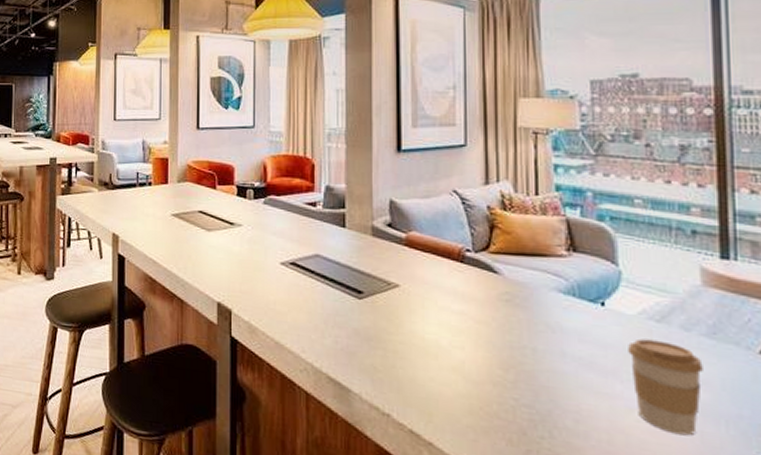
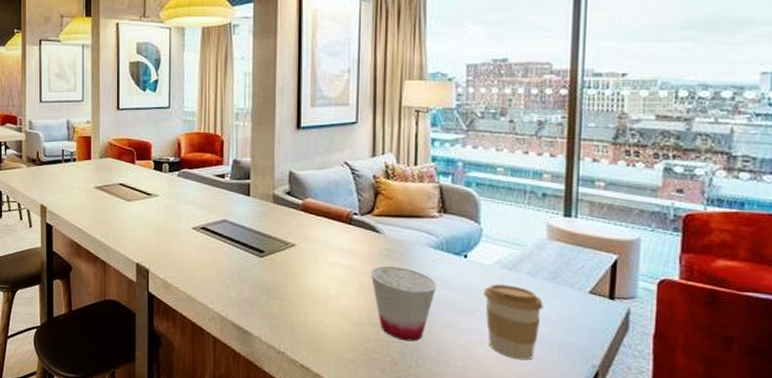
cup: none [488,313,570,407] -> present [370,266,437,342]

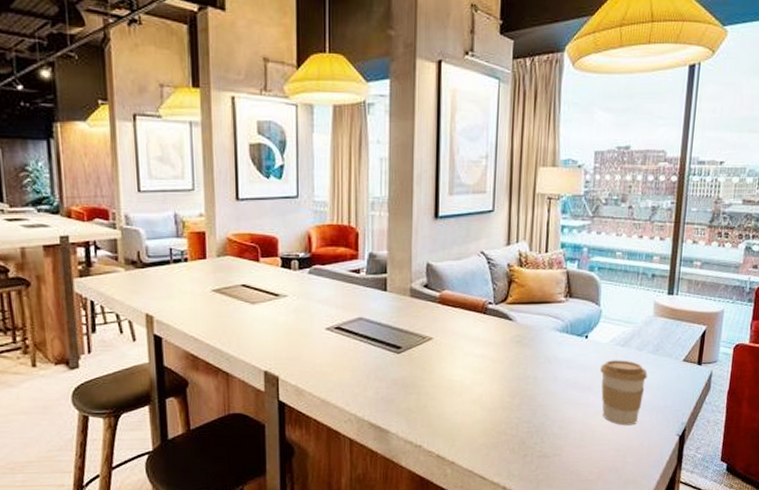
cup: present [370,266,437,342] -> none [503,352,562,421]

